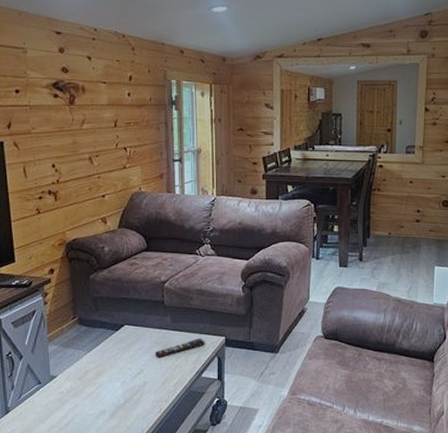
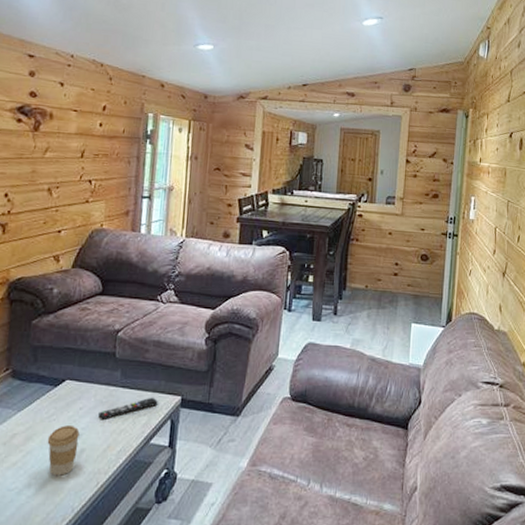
coffee cup: none [115,363,141,404] -> present [47,425,80,476]

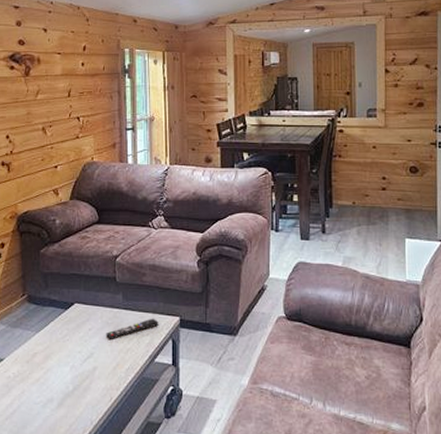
coffee cup: present [47,425,80,476] -> none [63,345,91,391]

